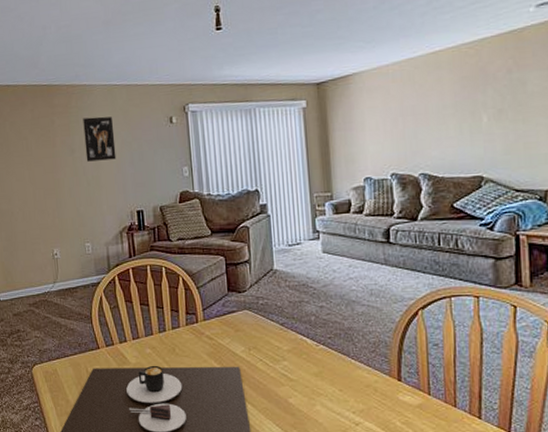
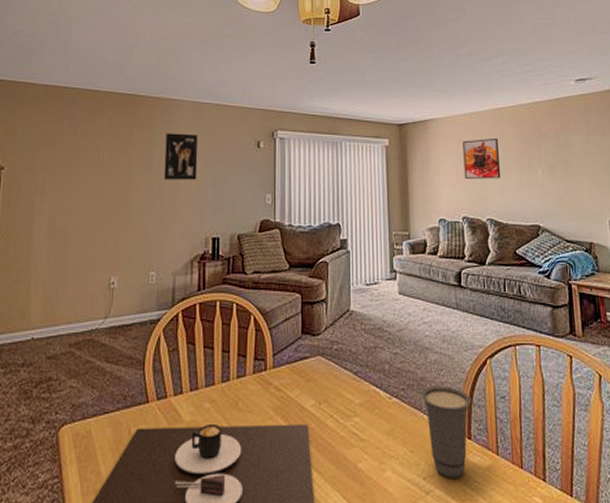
cup: none [349,335,402,413] -> present [421,386,472,478]
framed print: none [391,85,437,134] -> present [463,138,501,179]

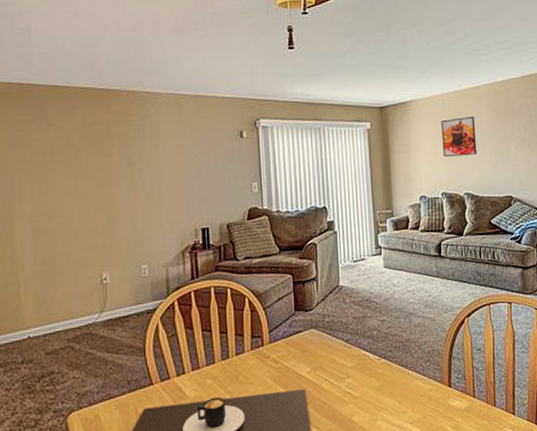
wall art: present [163,133,198,180] -> none [144,127,181,175]
cup: present [421,386,472,478] -> none [407,344,452,421]

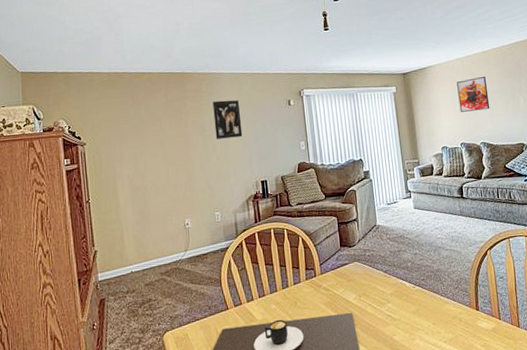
wall art: none [144,127,181,175] -> present [212,100,243,139]

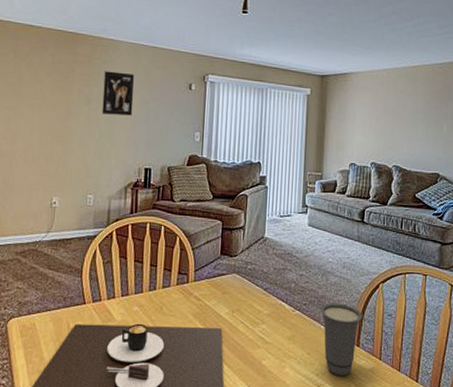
cup: none [438,273,477,340] -> present [320,303,363,376]
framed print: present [456,76,490,112] -> none [376,93,411,131]

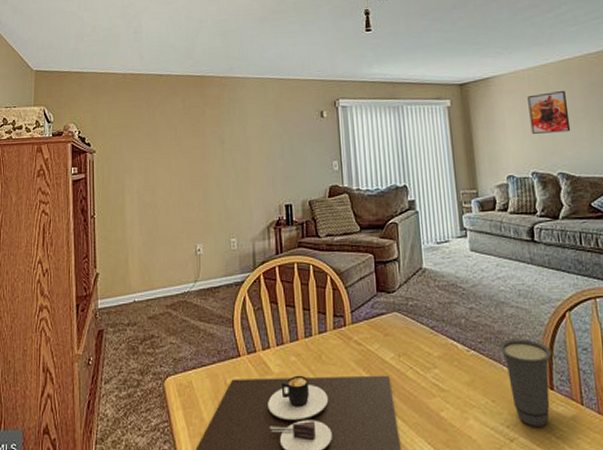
wall art: present [101,71,135,116] -> none [234,108,267,153]
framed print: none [376,93,411,131] -> present [527,90,571,134]

